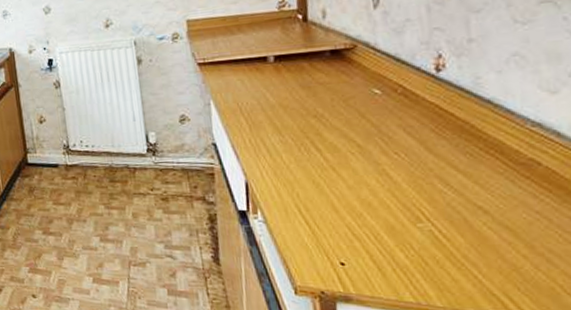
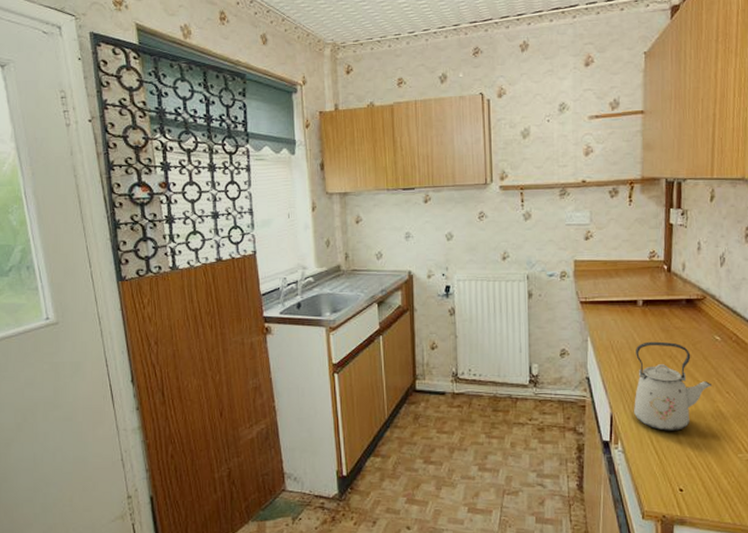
kettle: none [270,100,375,199] -> present [634,341,713,431]

